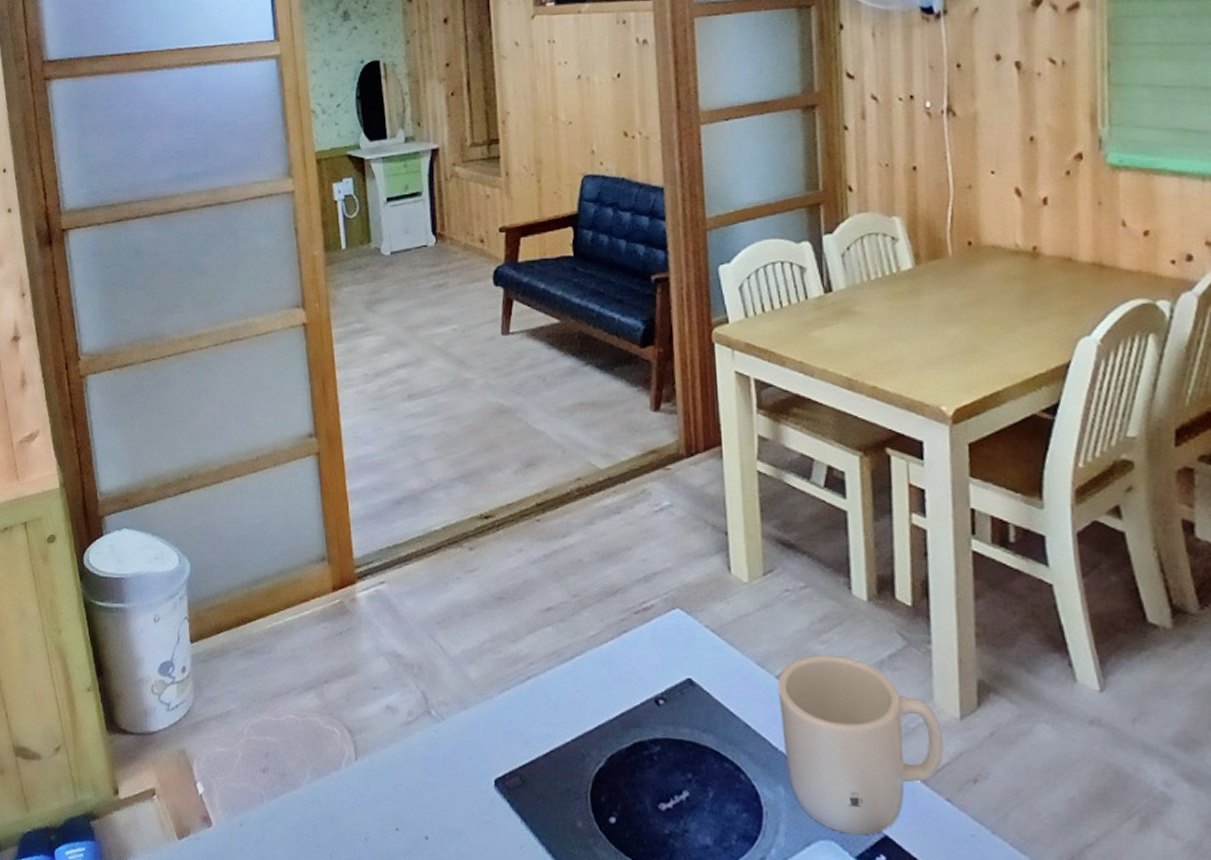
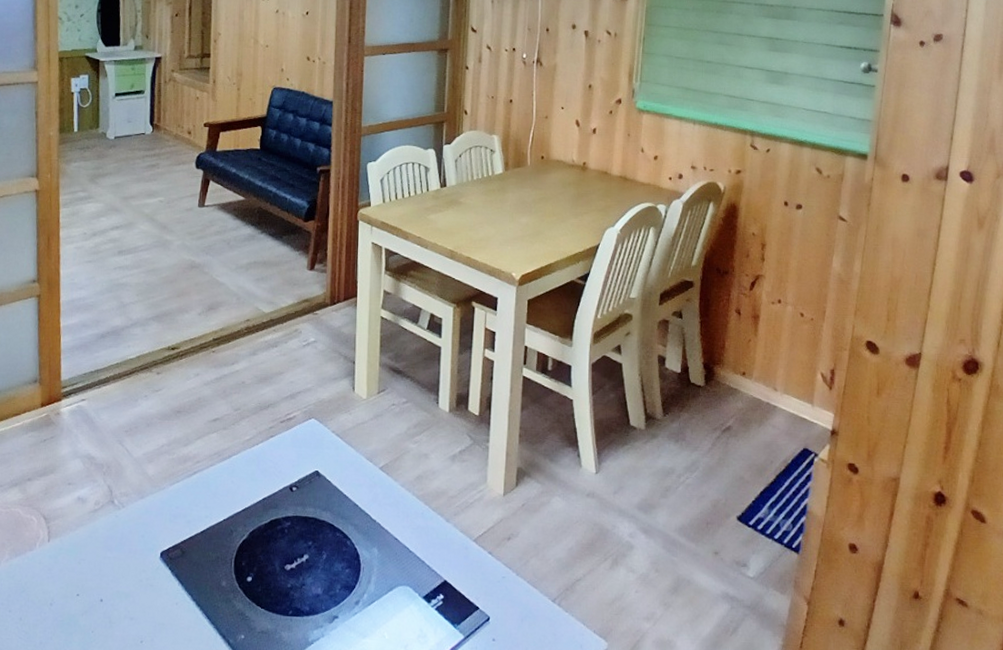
mug: present [777,655,944,836] -> none [380,451,490,581]

